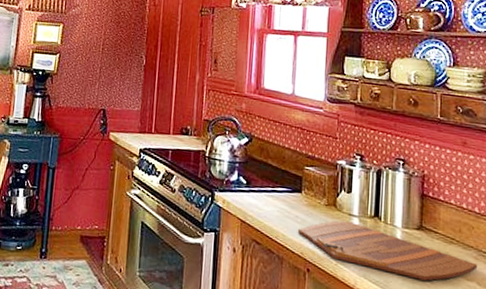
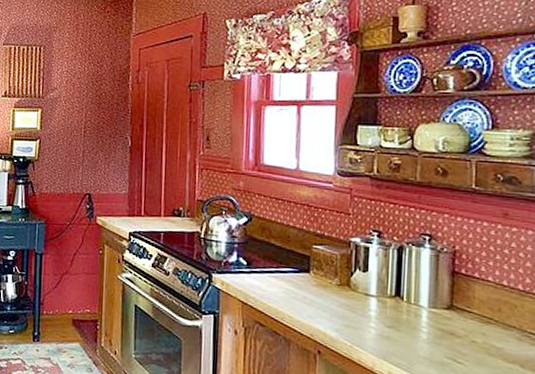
cutting board: present [298,220,478,281] -> none [307,301,521,363]

